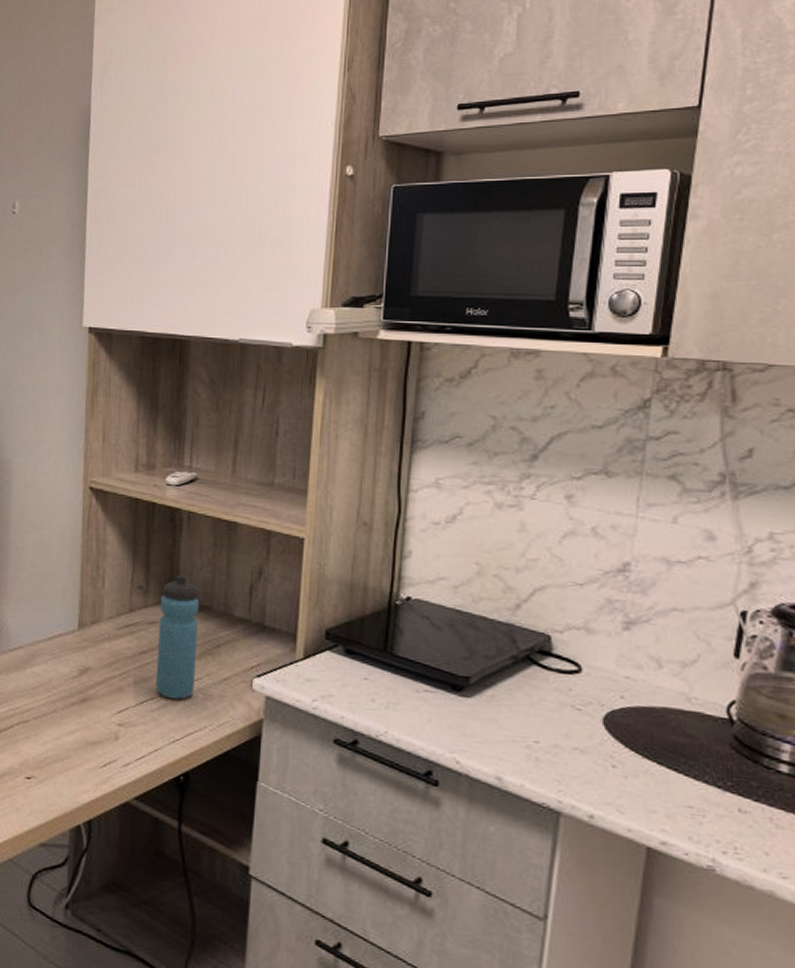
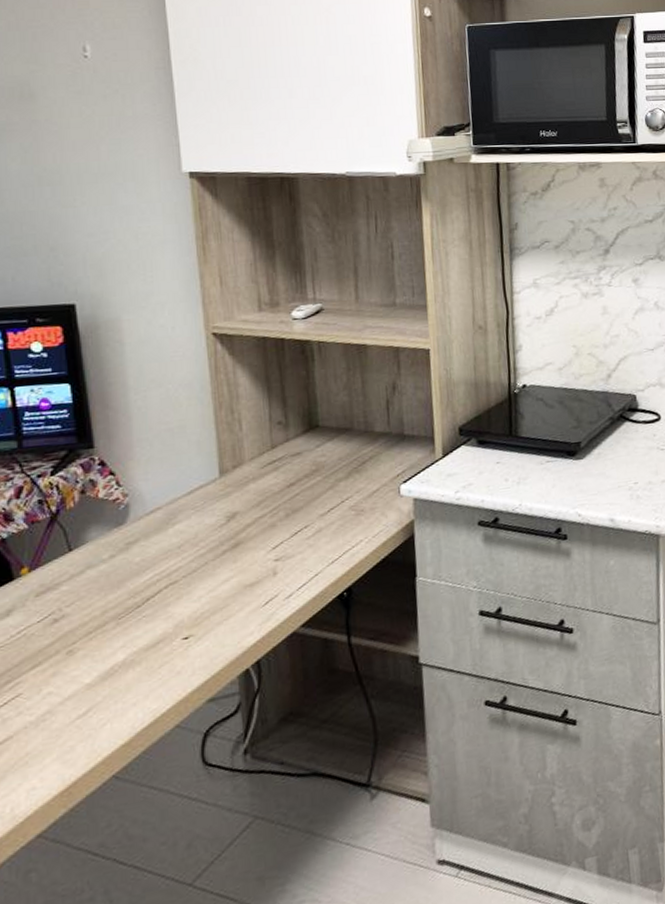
water bottle: present [156,574,200,700] -> none [302,402,346,523]

